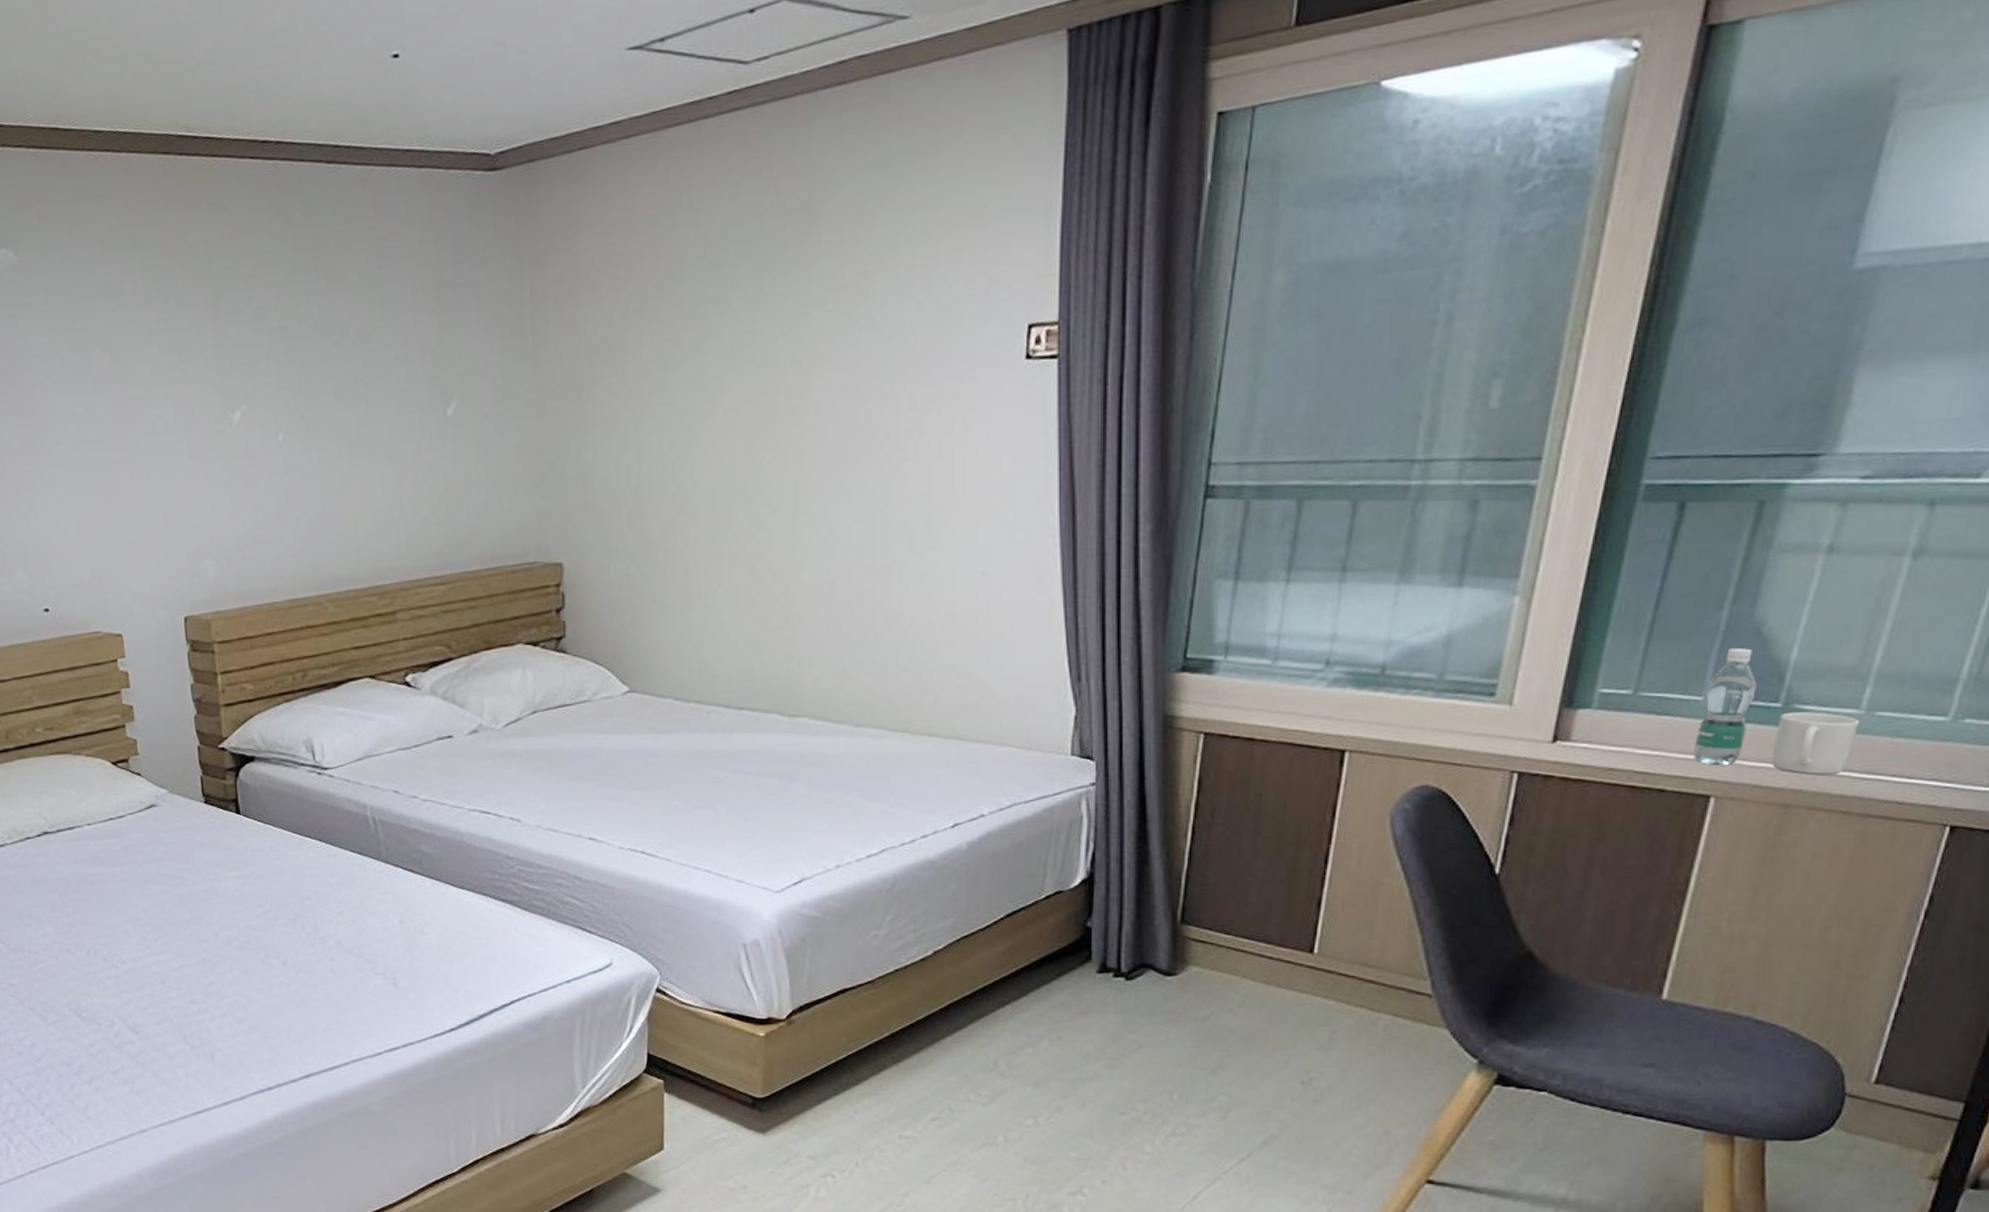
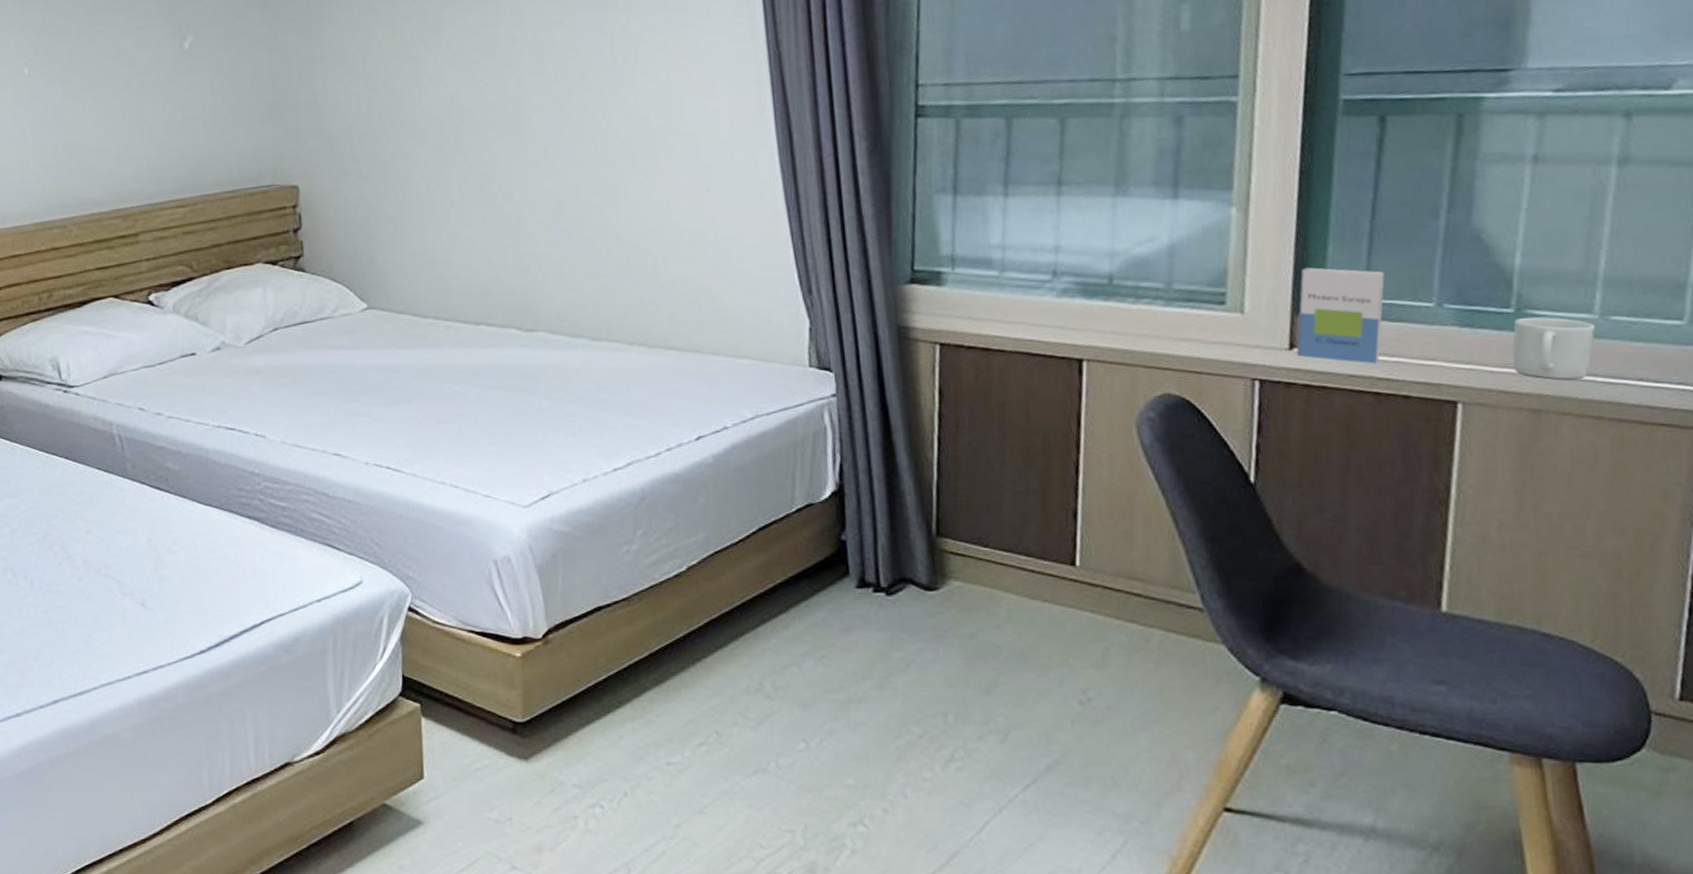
book: none [1558,658,1659,758] -> present [1296,267,1385,364]
bottle: present [1693,647,1757,766] -> none [1432,254,1486,372]

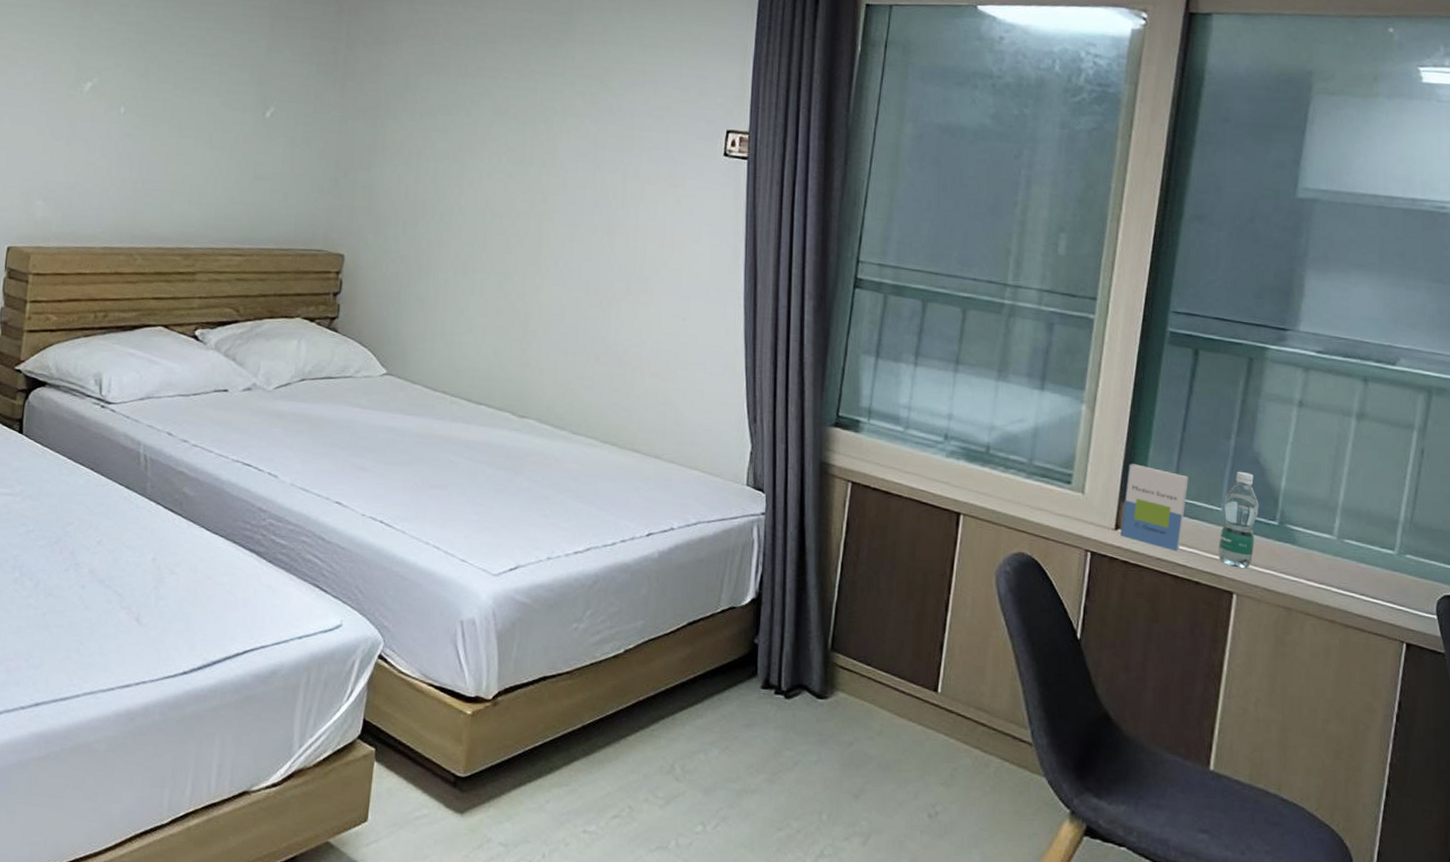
bottle: none [1432,254,1486,372] -> present [1218,471,1259,569]
mug: present [1512,316,1596,381] -> none [1274,530,1334,588]

